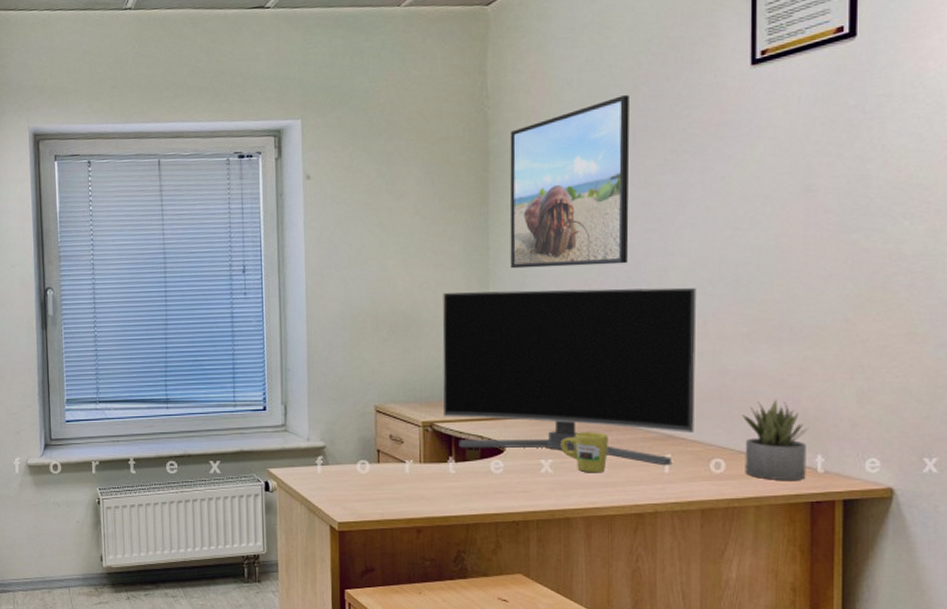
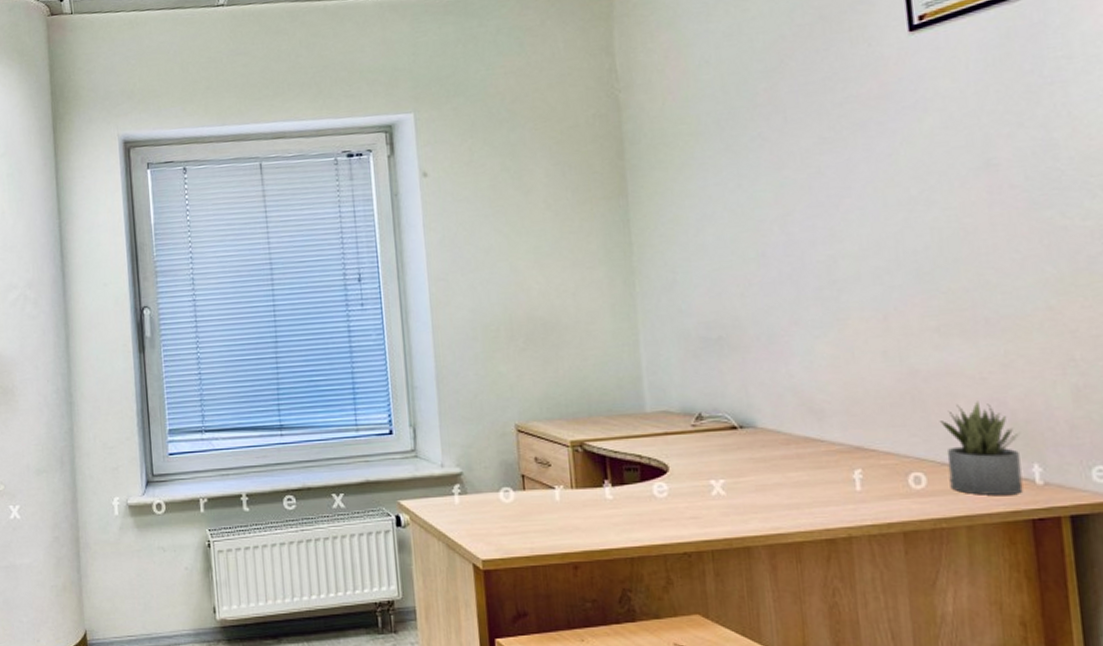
computer monitor: present [442,287,697,466] -> none [584,278,886,483]
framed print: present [509,95,630,269] -> none [645,70,791,265]
mug: present [560,432,608,473] -> none [731,446,788,494]

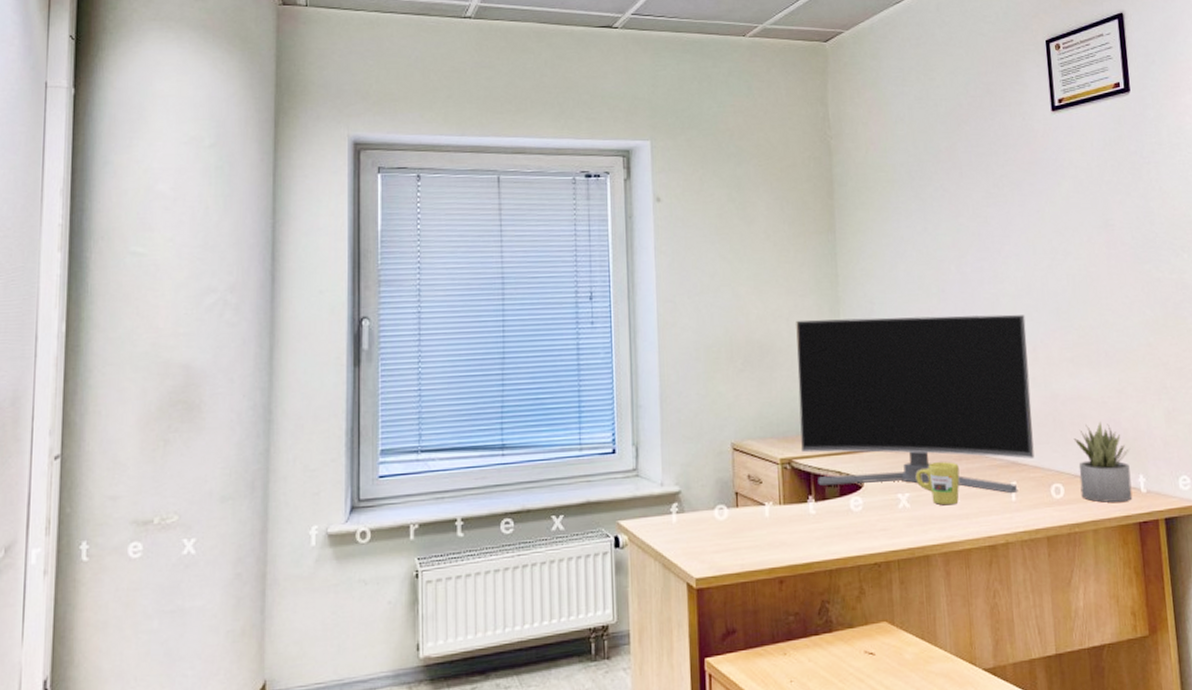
computer monitor: none [584,278,886,483] -> present [796,314,1035,494]
mug: none [731,446,788,494] -> present [915,462,960,506]

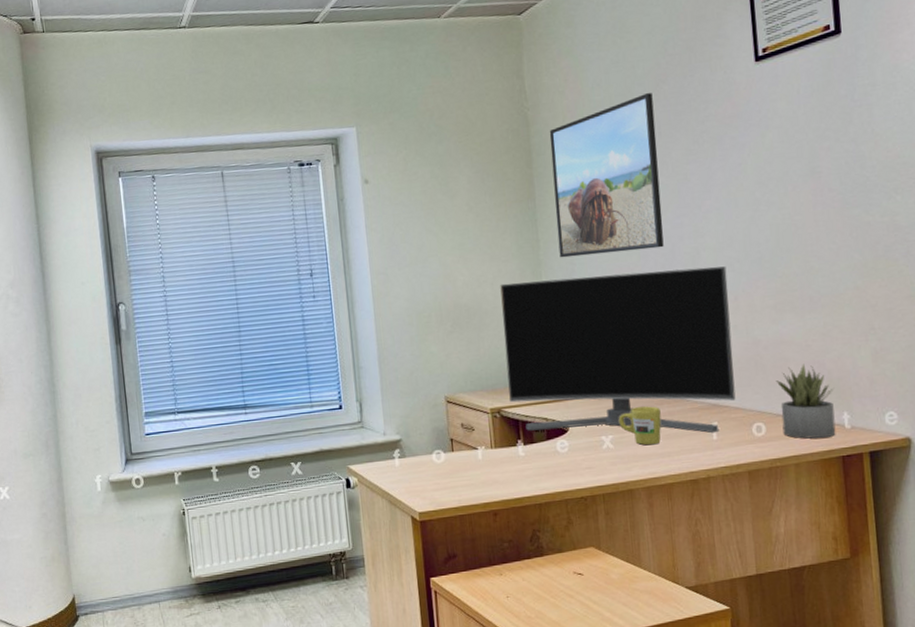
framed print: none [851,132,964,296] -> present [549,93,664,258]

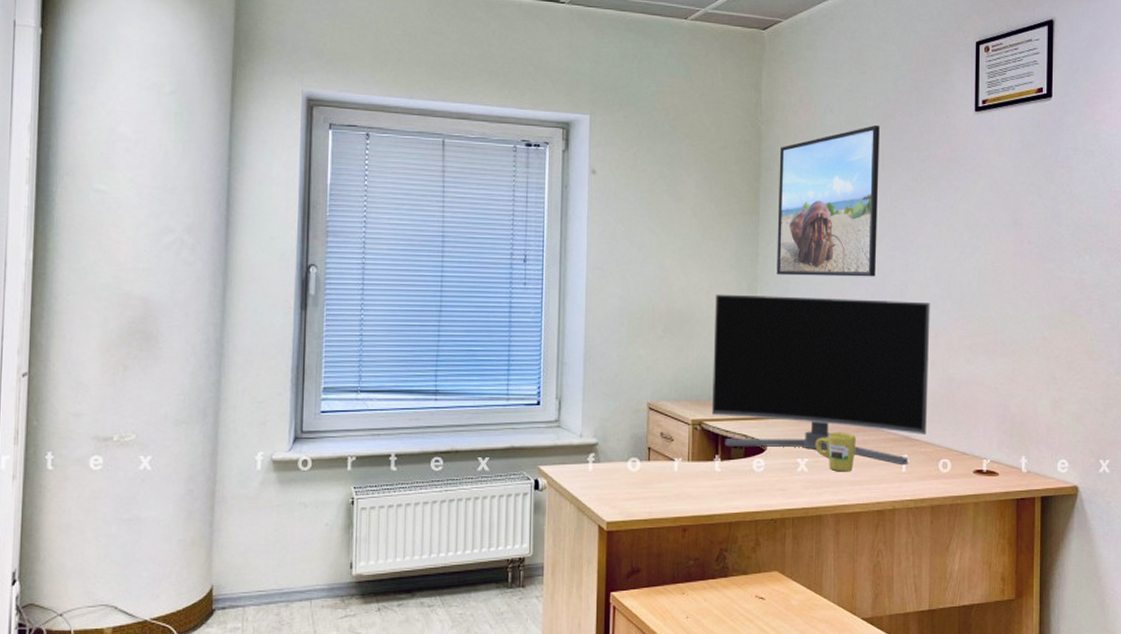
succulent plant: present [775,363,836,439] -> none [964,405,1015,479]

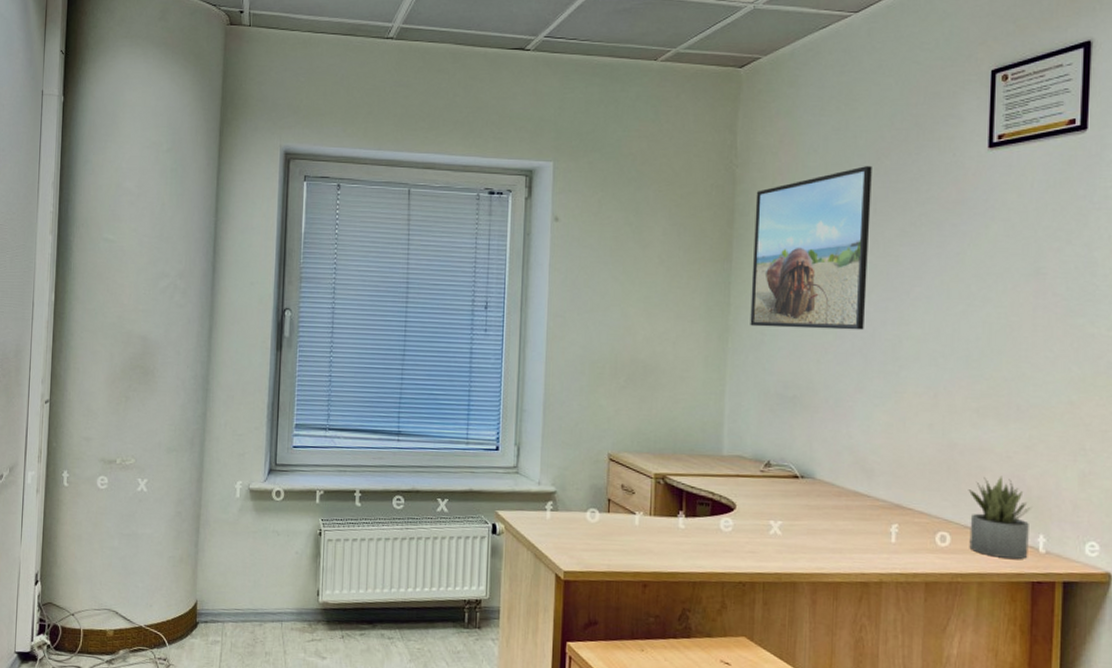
computer monitor: present [712,294,930,466] -> none [677,344,929,536]
mug: present [815,433,856,472] -> none [790,495,838,538]
succulent plant: none [964,405,1015,479] -> present [968,476,1031,559]

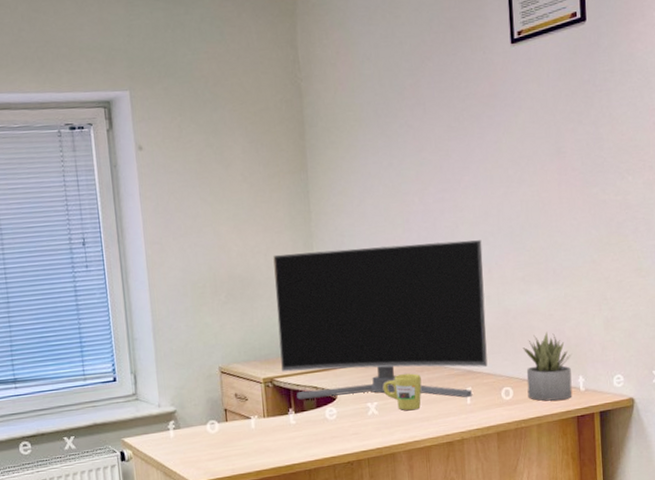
computer monitor: none [677,344,929,536] -> present [273,240,488,400]
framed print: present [750,166,872,330] -> none [321,69,426,230]
mug: none [790,495,838,538] -> present [383,373,422,411]

